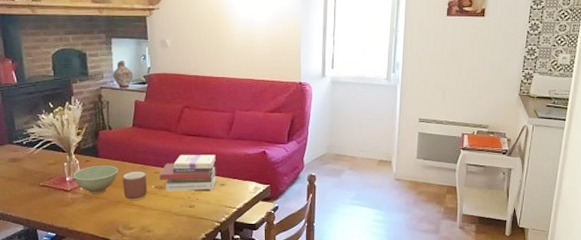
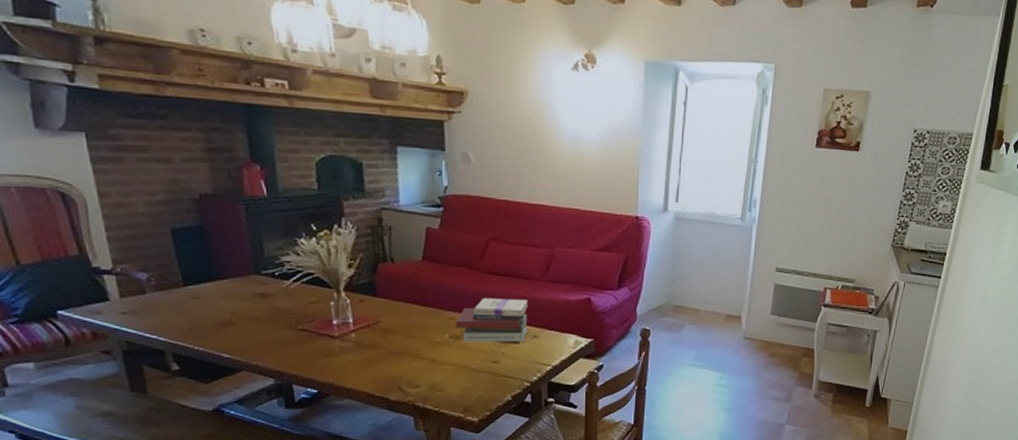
bowl: present [72,165,118,194] -> none [341,306,402,342]
ceramic jug: present [113,61,134,88] -> none [398,176,426,211]
mug: present [122,171,147,201] -> none [407,315,439,353]

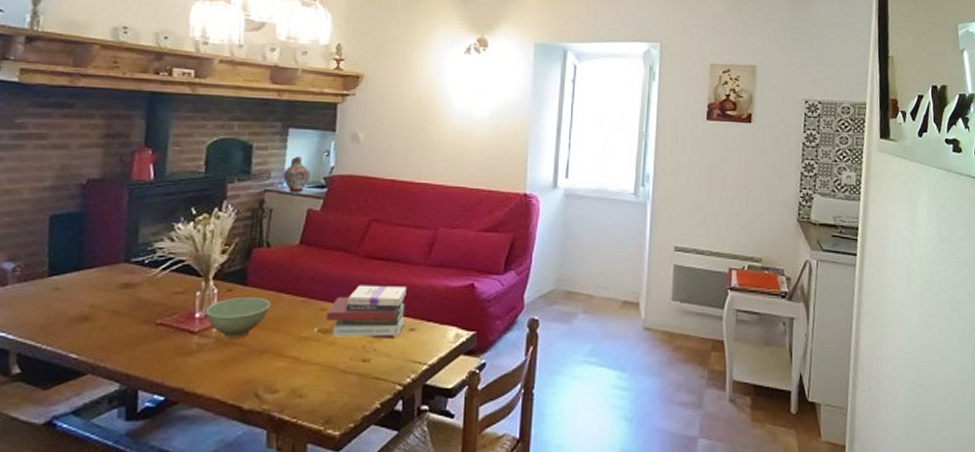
bowl: none [341,306,402,342] -> present [205,296,271,339]
ceramic jug: none [398,176,426,211] -> present [283,157,311,193]

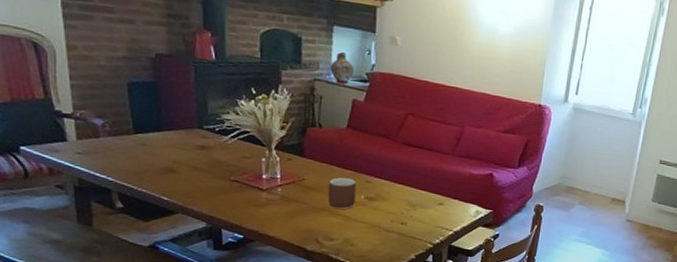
bowl: present [205,296,271,339] -> none [270,165,325,198]
mug: none [272,306,309,350] -> present [327,177,356,210]
books: present [326,284,407,339] -> none [371,165,437,209]

